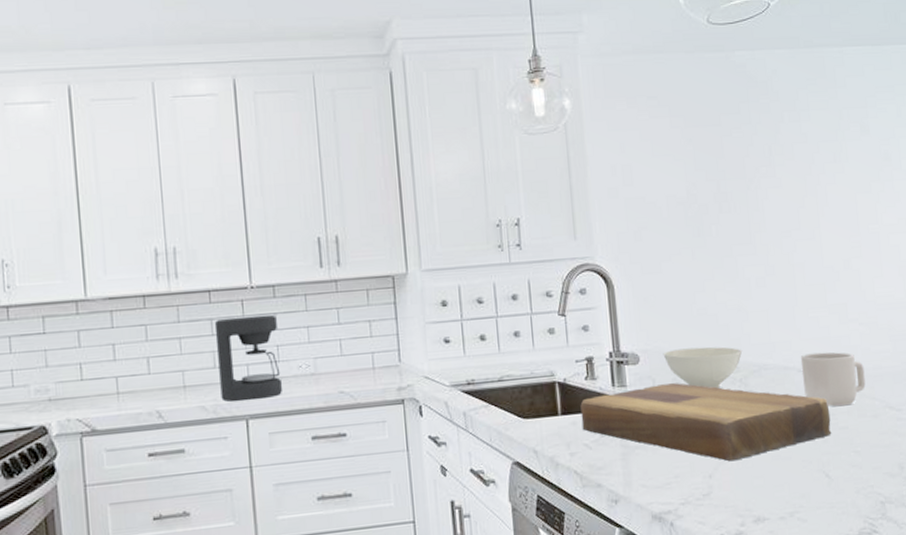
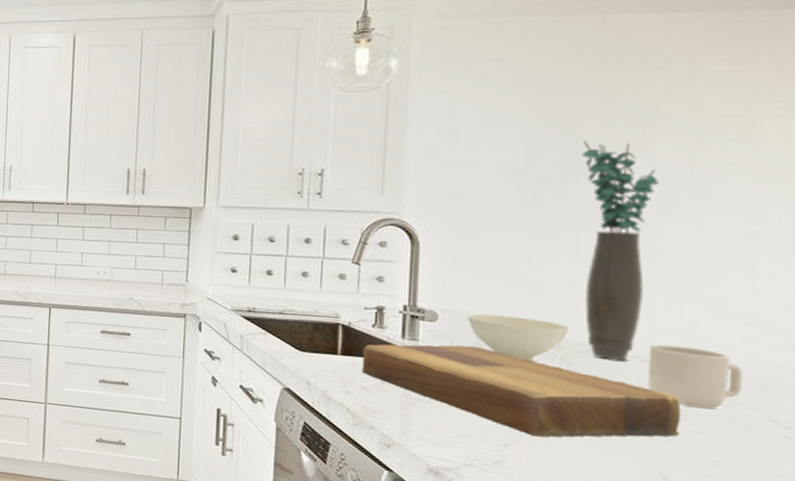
coffee maker: present [214,314,283,403] -> none [32,225,84,295]
vase: none [728,170,791,375] -> present [581,140,659,361]

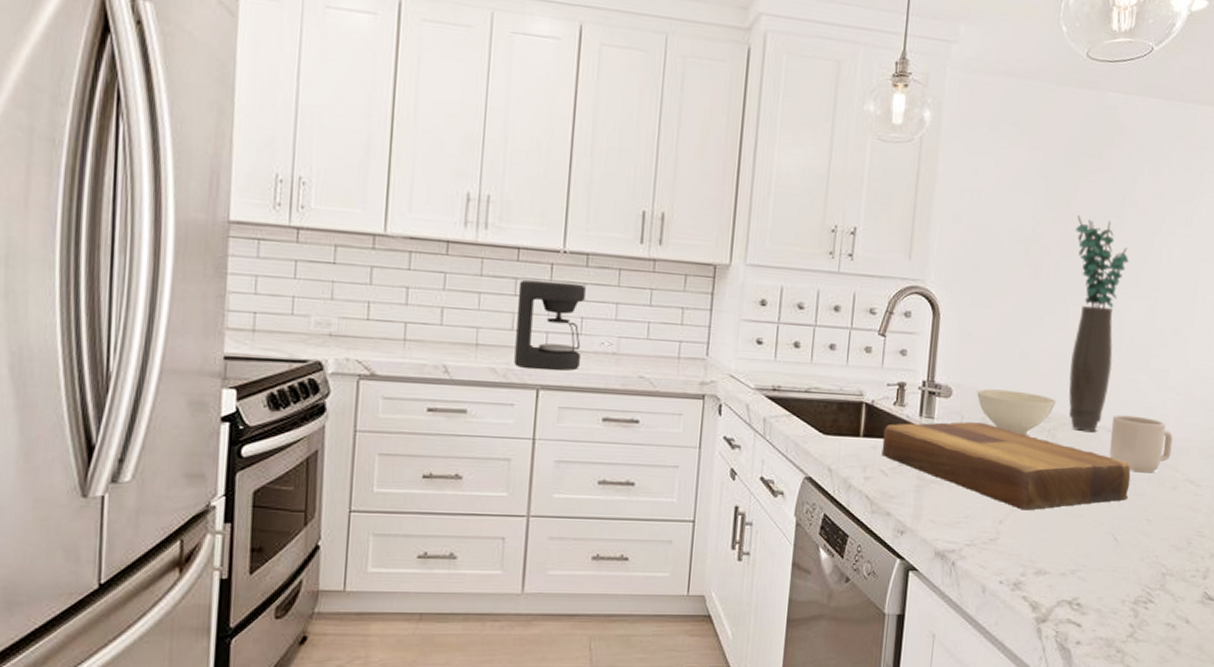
coffee maker: none [32,225,84,295] -> present [514,279,586,372]

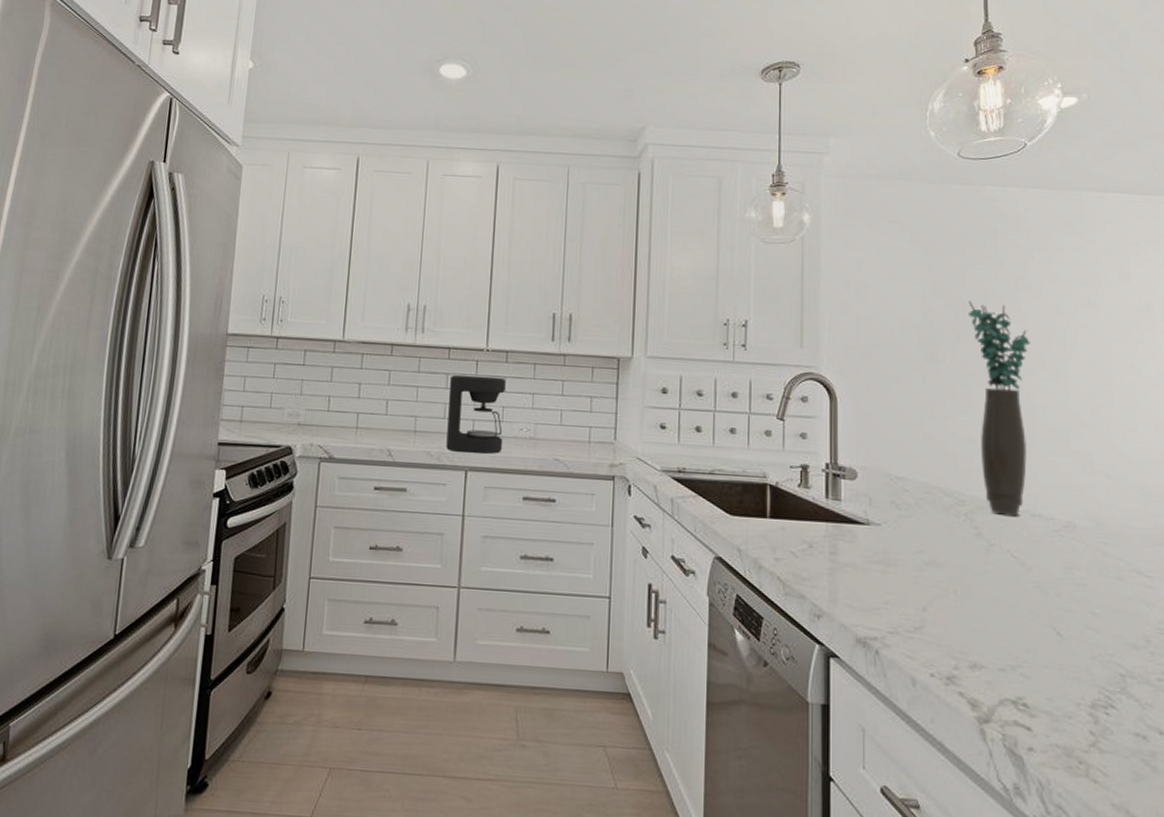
cutting board: present [881,422,1131,510] -> none [790,504,1067,598]
bowl: present [976,389,1057,436] -> none [883,471,971,519]
mug: present [1109,414,1173,473] -> none [1035,498,1110,562]

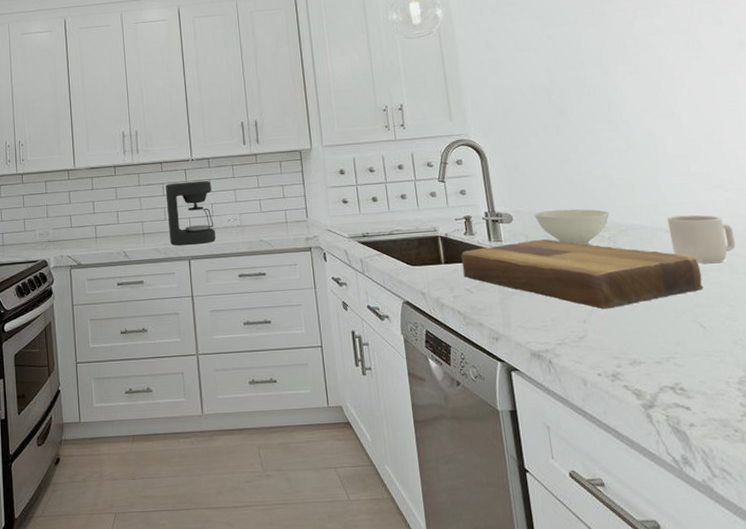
cutting board: none [790,504,1067,598] -> present [461,239,704,308]
bowl: none [883,471,971,519] -> present [534,209,610,245]
vase: present [967,301,1030,516] -> none [586,59,657,235]
mug: none [1035,498,1110,562] -> present [666,214,736,264]

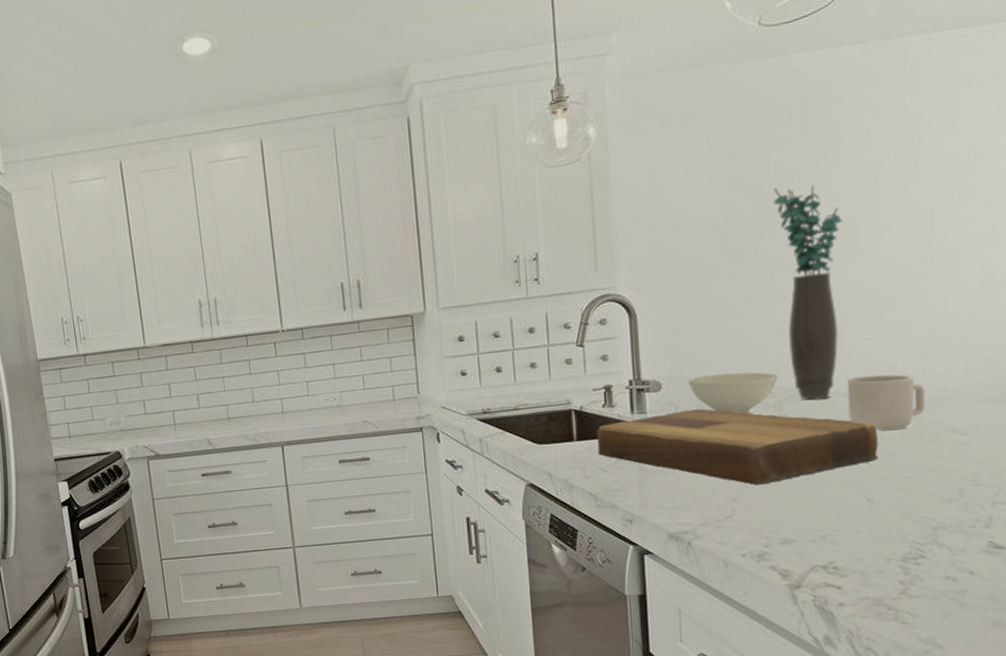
coffee maker: present [165,180,217,247] -> none [251,354,313,432]
vase: none [586,59,657,235] -> present [772,184,842,400]

